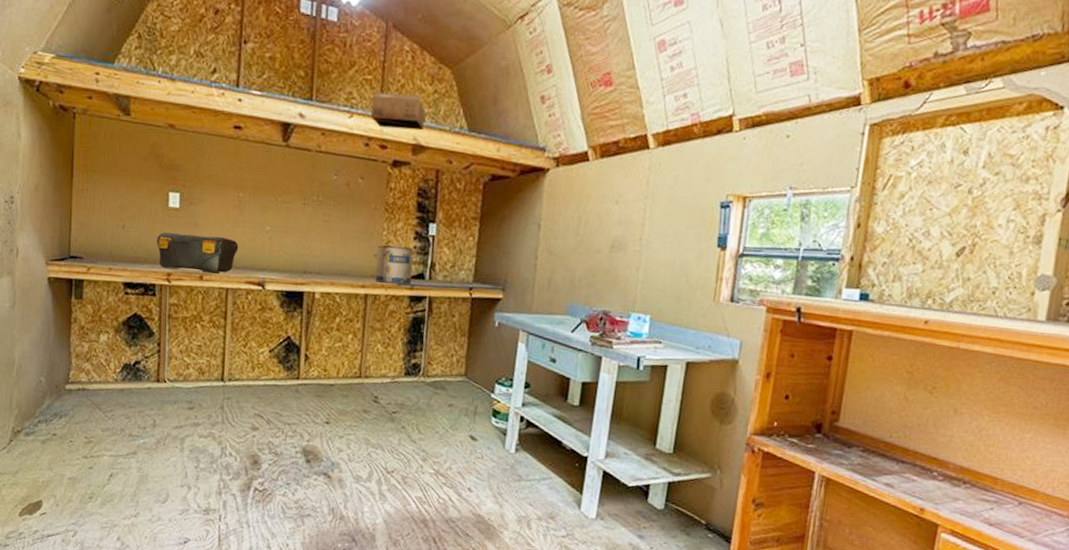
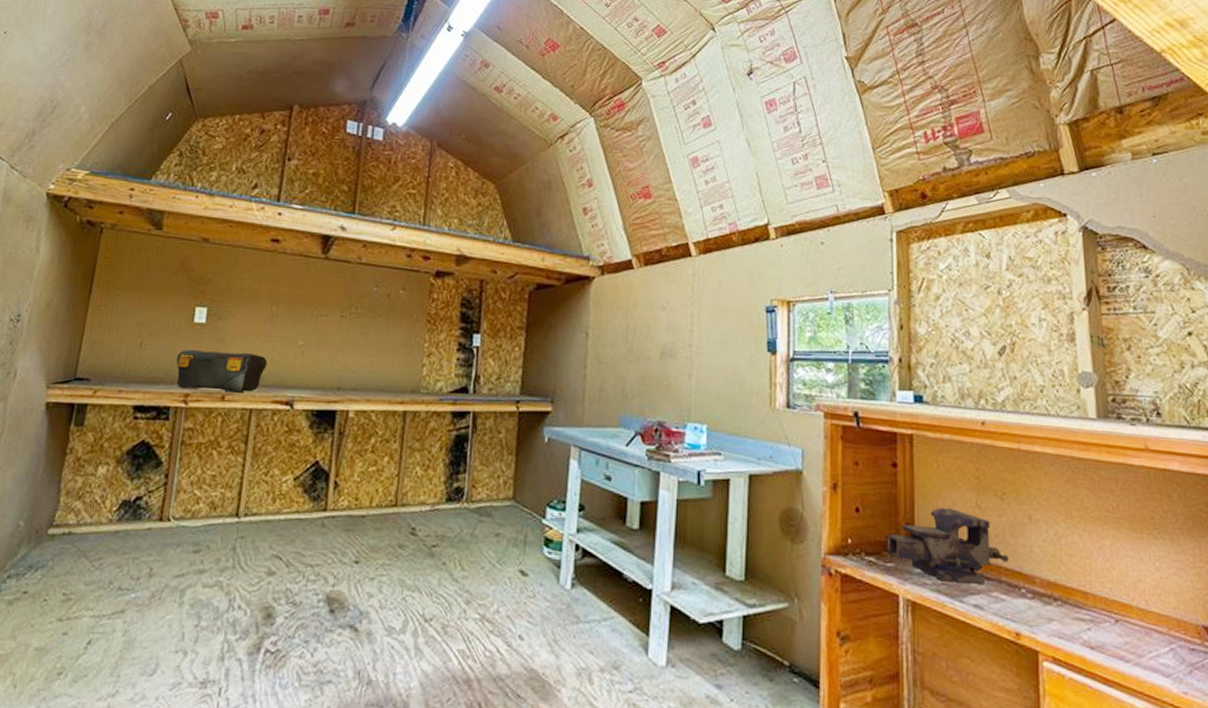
cardboard box: present [370,91,427,131] -> none [413,205,471,242]
paint can: present [373,244,417,285] -> none [413,357,461,400]
bench vise: none [811,398,927,467] -> present [888,508,1009,584]

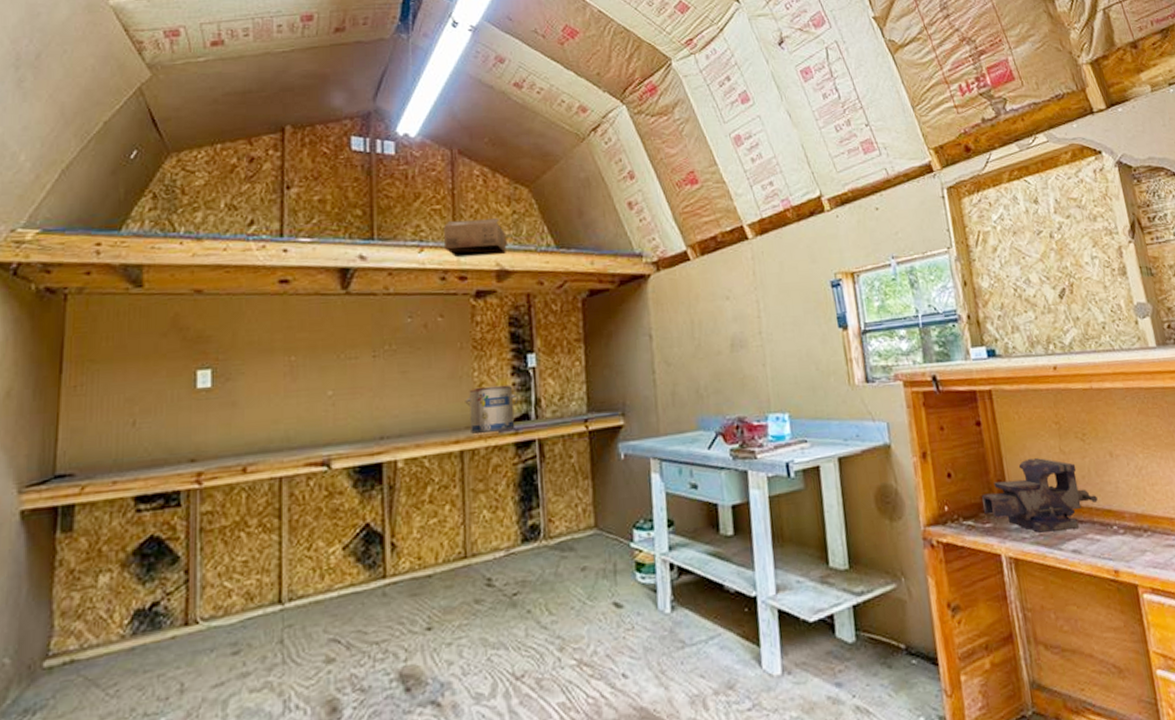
toolbox: present [176,349,268,393] -> none [181,413,293,468]
cardboard box: none [413,205,471,242] -> present [443,218,509,258]
paint can: none [413,357,461,400] -> present [465,384,519,434]

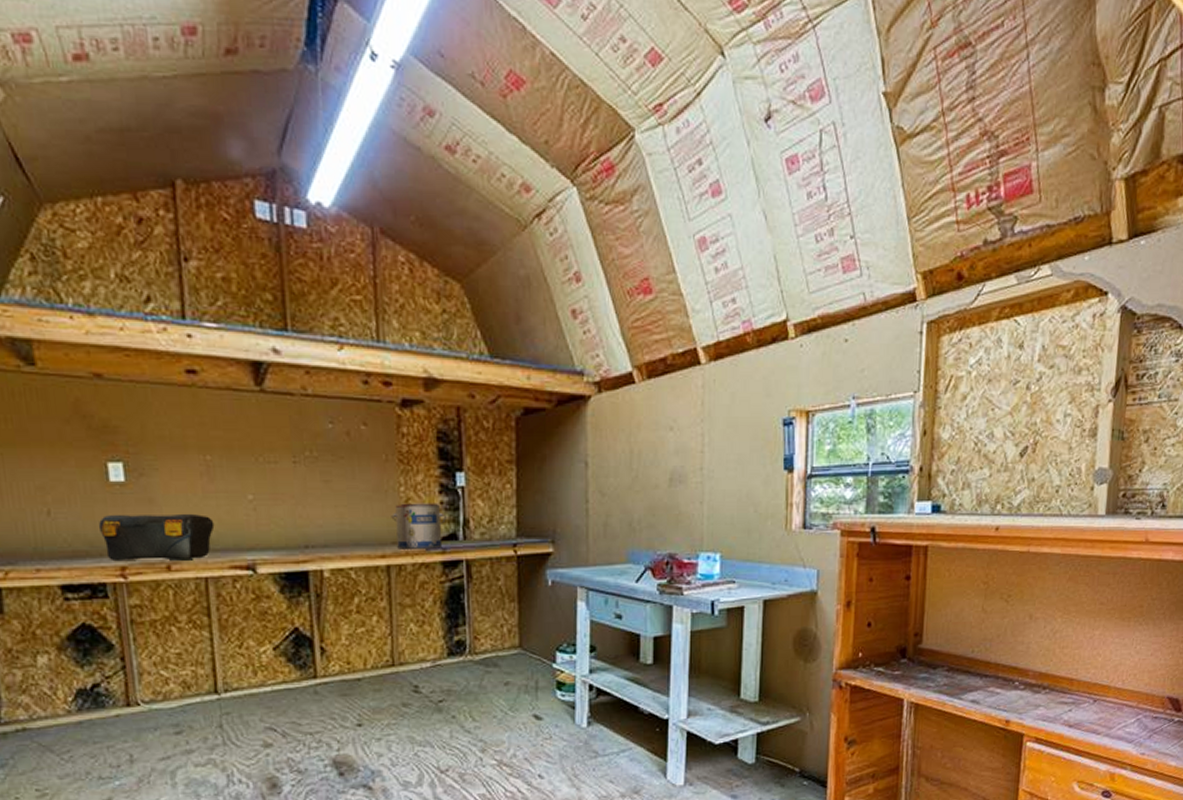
toolbox: none [181,413,293,468] -> present [99,513,215,562]
cardboard box: present [443,218,509,258] -> none [364,315,437,360]
bench vise: present [982,458,1098,533] -> none [896,615,1007,683]

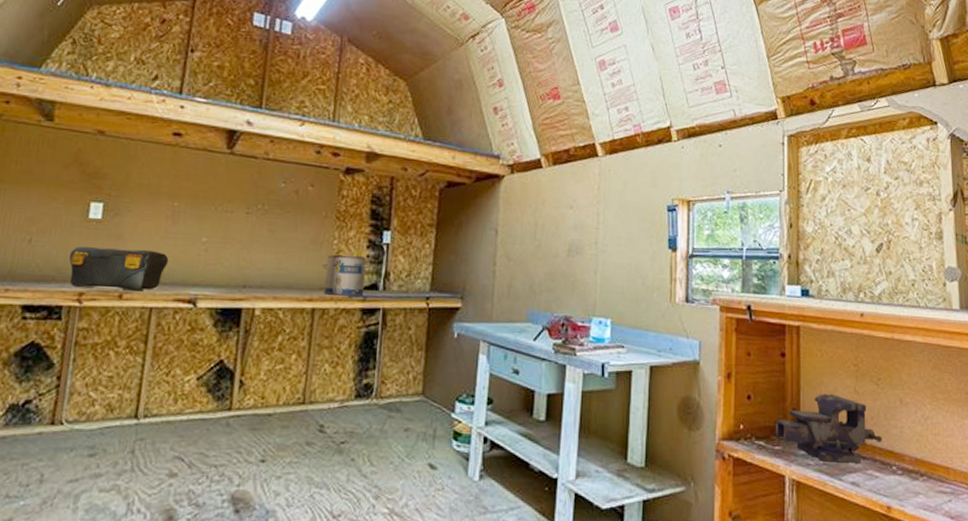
bench vise: none [896,615,1007,683] -> present [776,394,882,463]

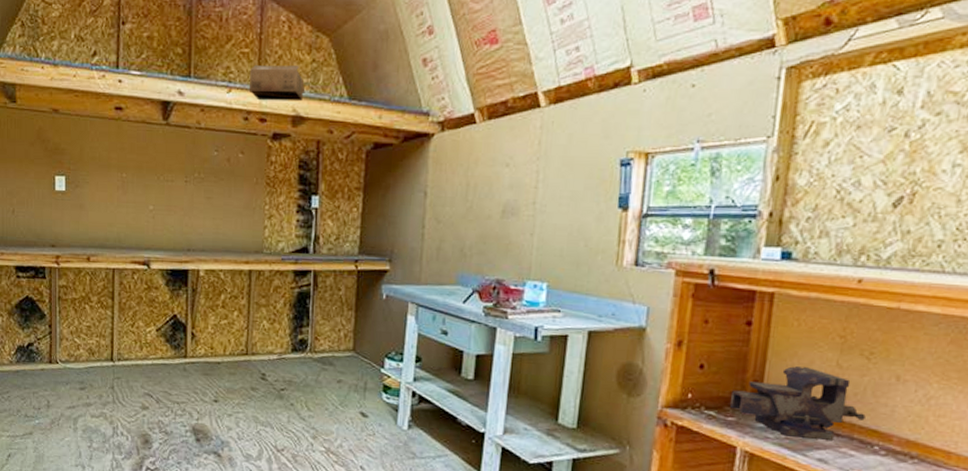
toolbox: present [69,246,169,291] -> none [45,215,124,254]
paint can: present [322,254,370,297] -> none [256,219,301,259]
cardboard box: none [323,101,381,139] -> present [248,64,306,102]

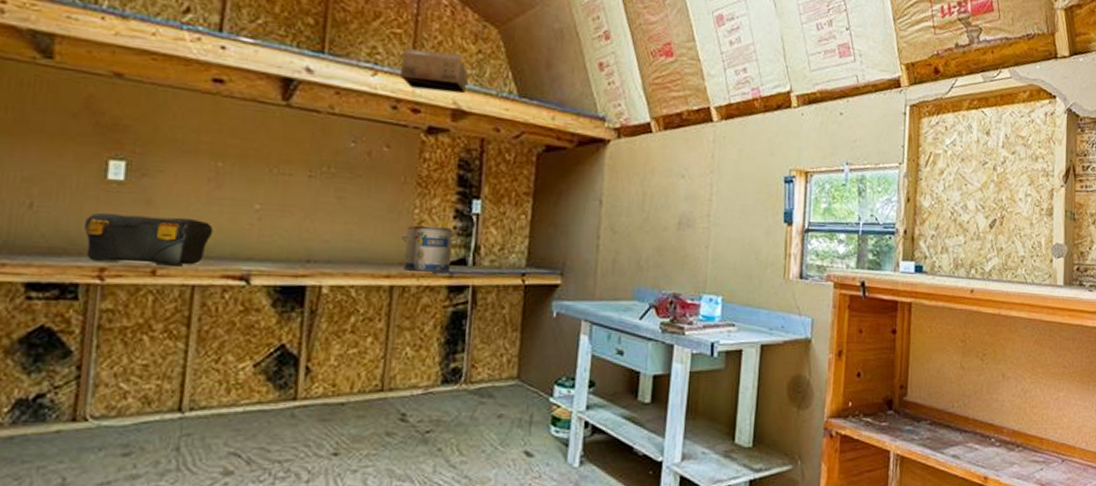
toolbox: none [45,215,124,254] -> present [85,212,214,266]
paint can: none [256,219,301,259] -> present [401,225,458,273]
bench vise: present [730,366,866,440] -> none [883,370,984,437]

